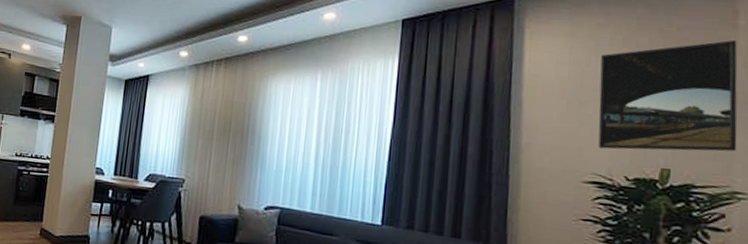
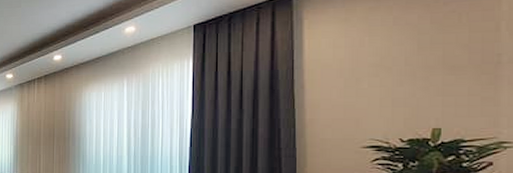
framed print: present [598,39,738,152] -> none [373,7,502,117]

